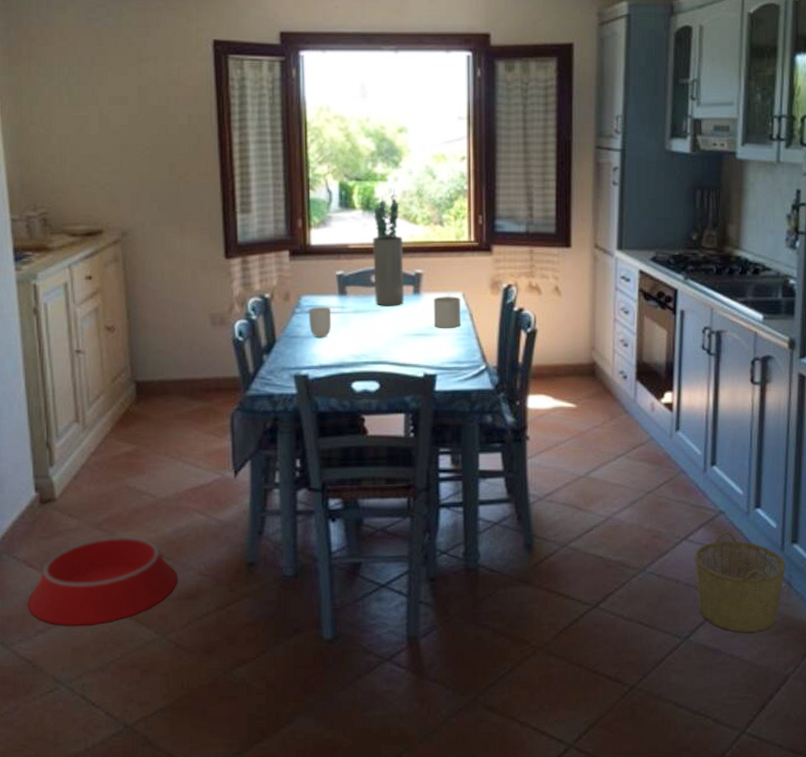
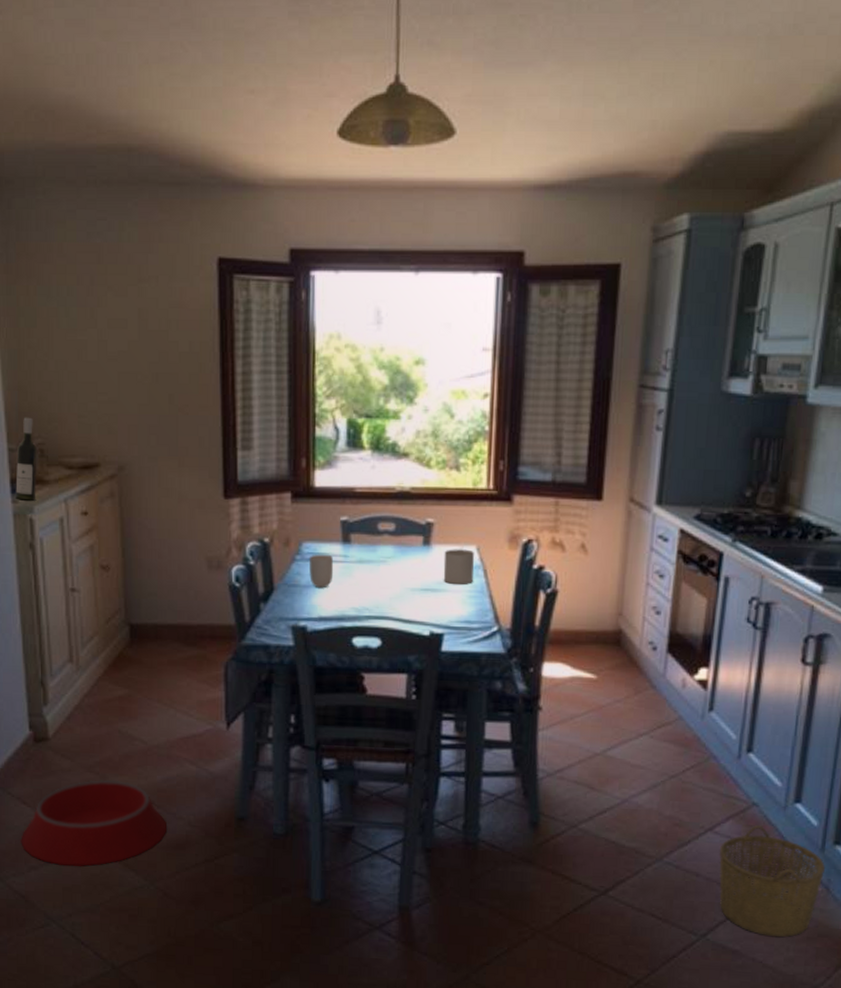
bottle: none [19,189,41,269] -> present [15,417,37,502]
vase: present [371,189,404,307] -> none [380,428,415,558]

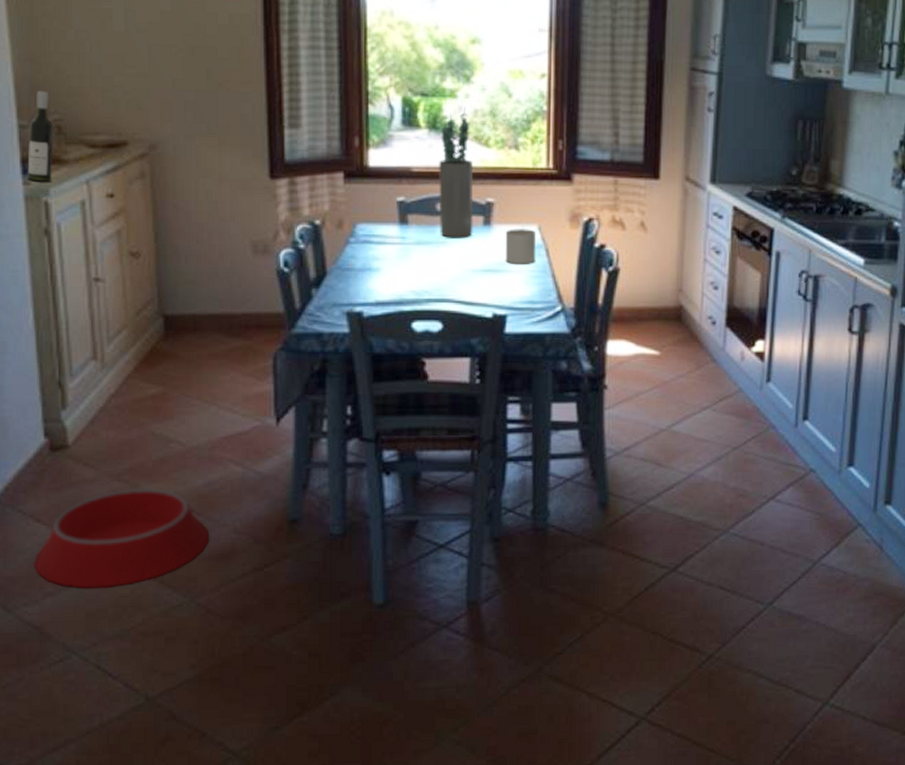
cup: present [309,554,334,587] -> none [365,236,391,270]
vase: none [380,428,415,558] -> present [438,107,474,238]
basket: present [719,825,825,938] -> none [781,491,878,599]

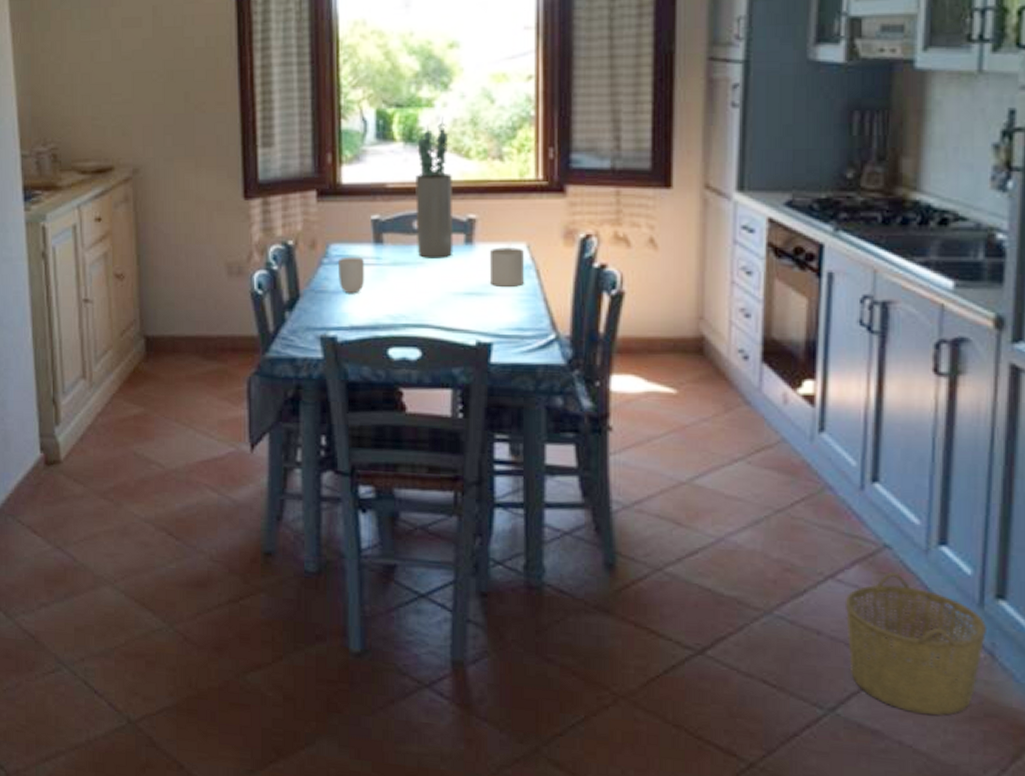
bottle: present [27,91,54,183] -> none [28,122,50,209]
pet bowl: present [34,487,209,590] -> none [31,507,186,605]
cup: none [365,236,391,270] -> present [338,256,365,293]
basket: none [781,491,878,599] -> present [844,572,986,717]

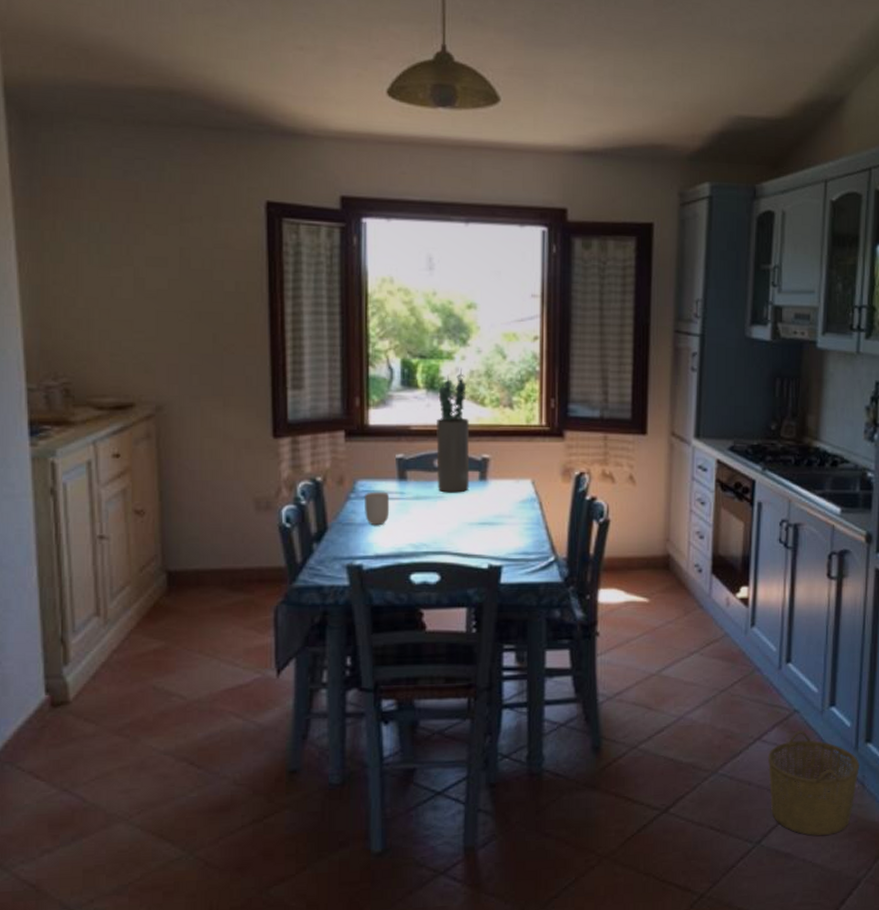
mug: present [489,247,525,287] -> none [500,483,530,517]

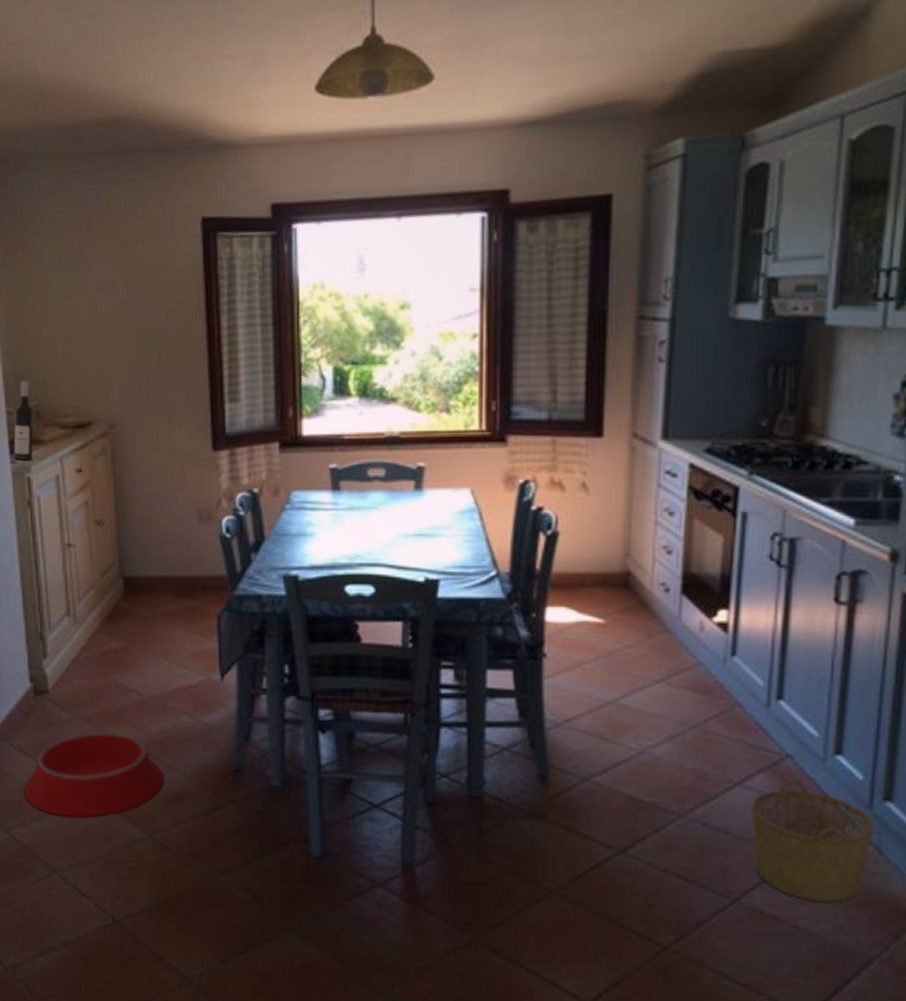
pet bowl: none [32,741,208,846] -> present [23,731,164,818]
bottle: none [35,355,62,445] -> present [14,381,34,462]
cup: present [365,491,390,525] -> none [300,502,324,536]
vase: present [435,368,470,493] -> none [368,372,404,503]

